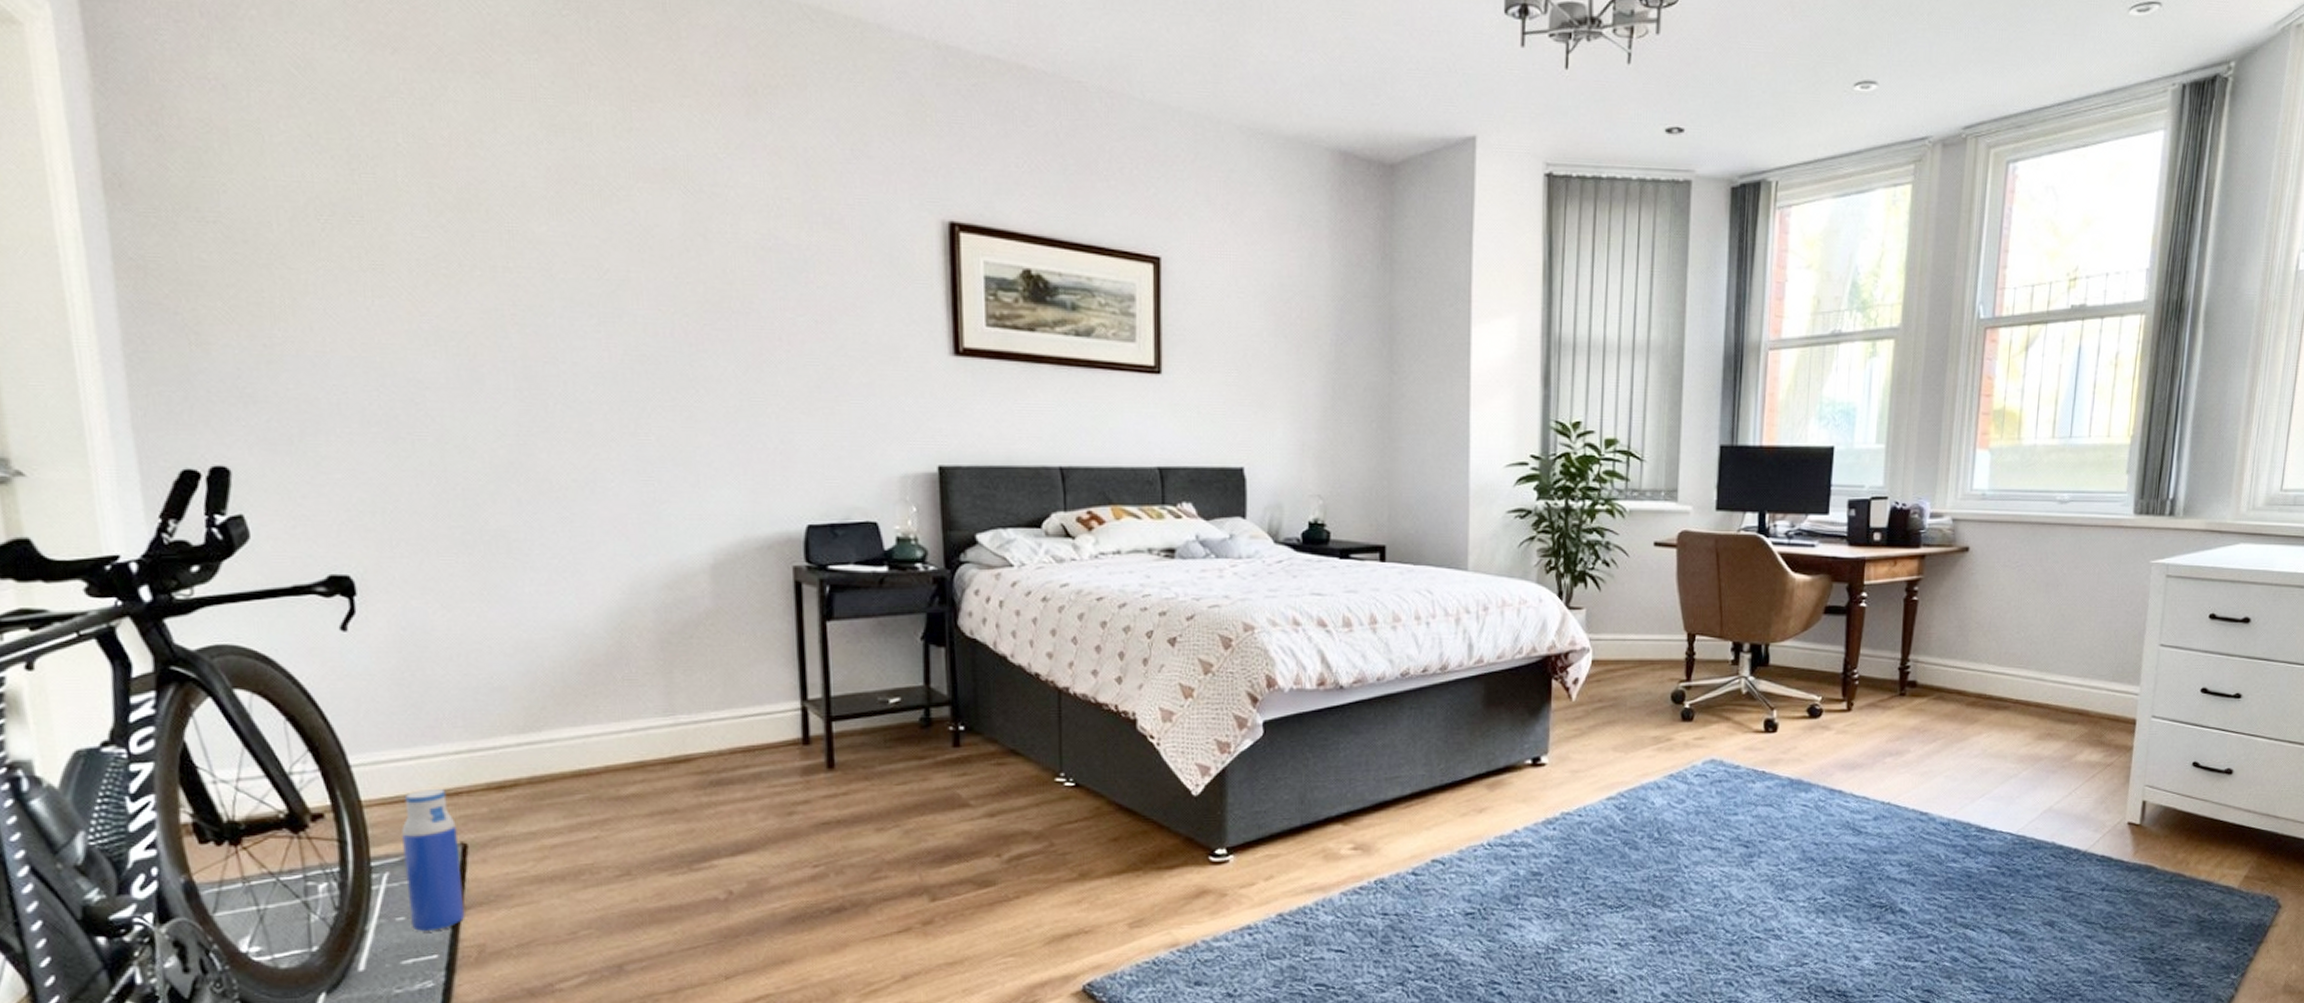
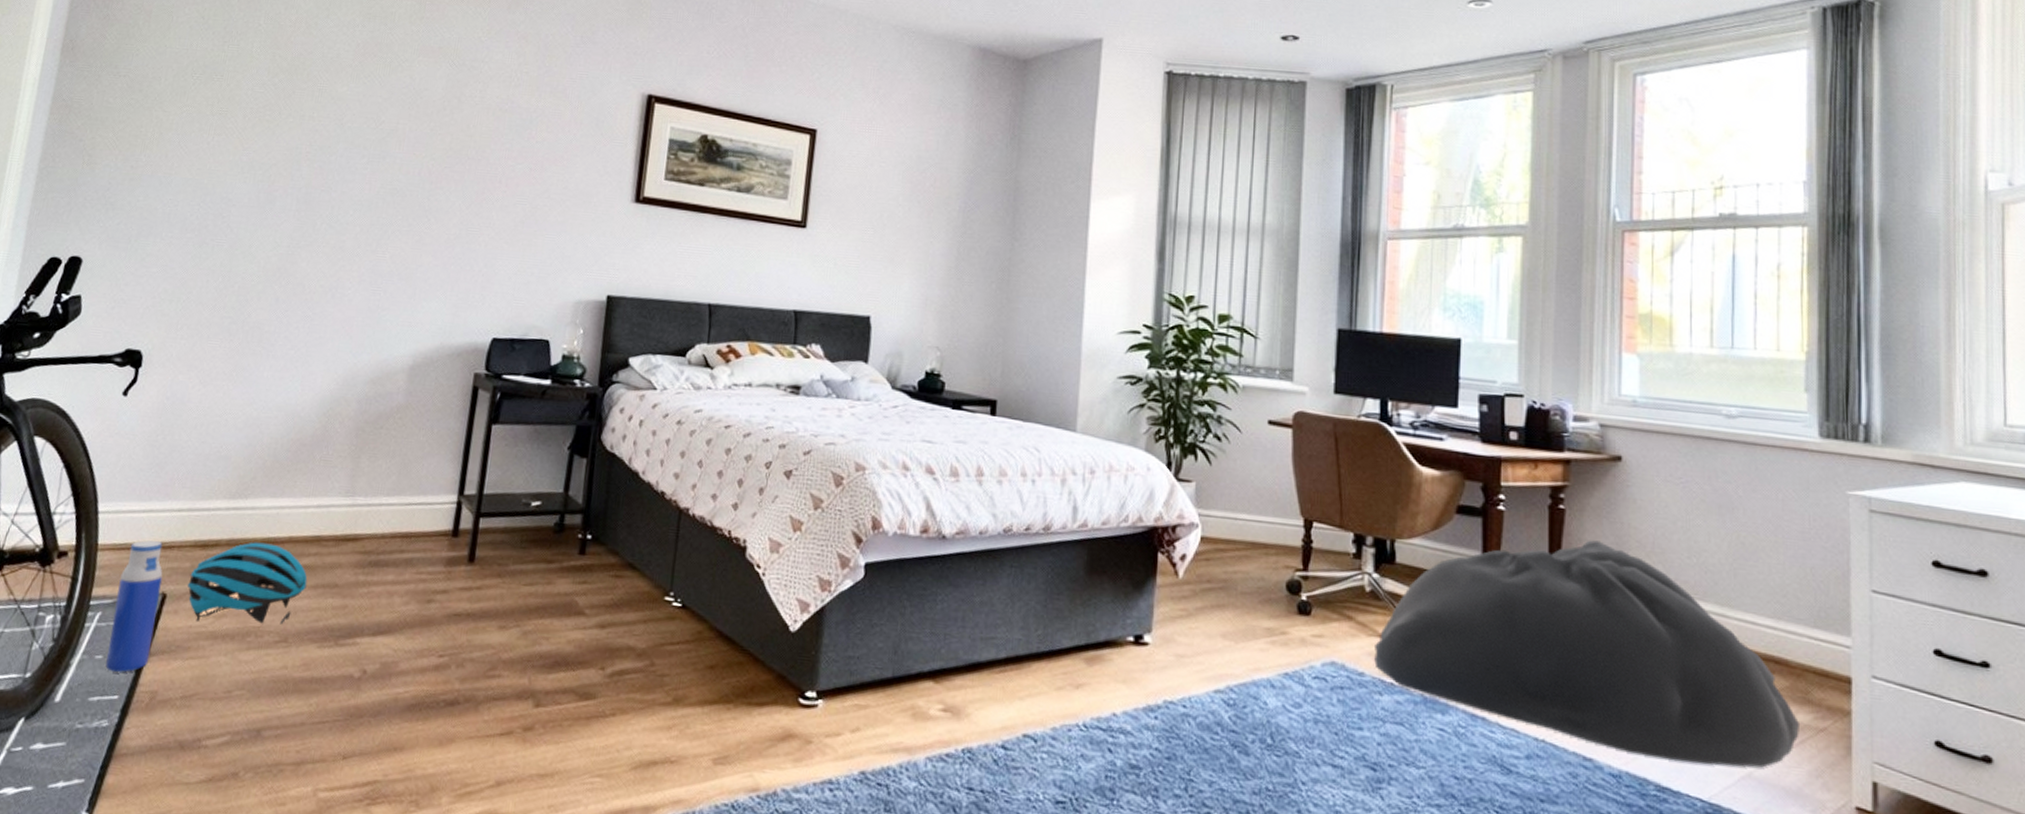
bicycle helmet: none [490,776,640,868] -> present [187,542,308,625]
beanbag: none [1749,626,2093,805] -> present [1374,540,1801,768]

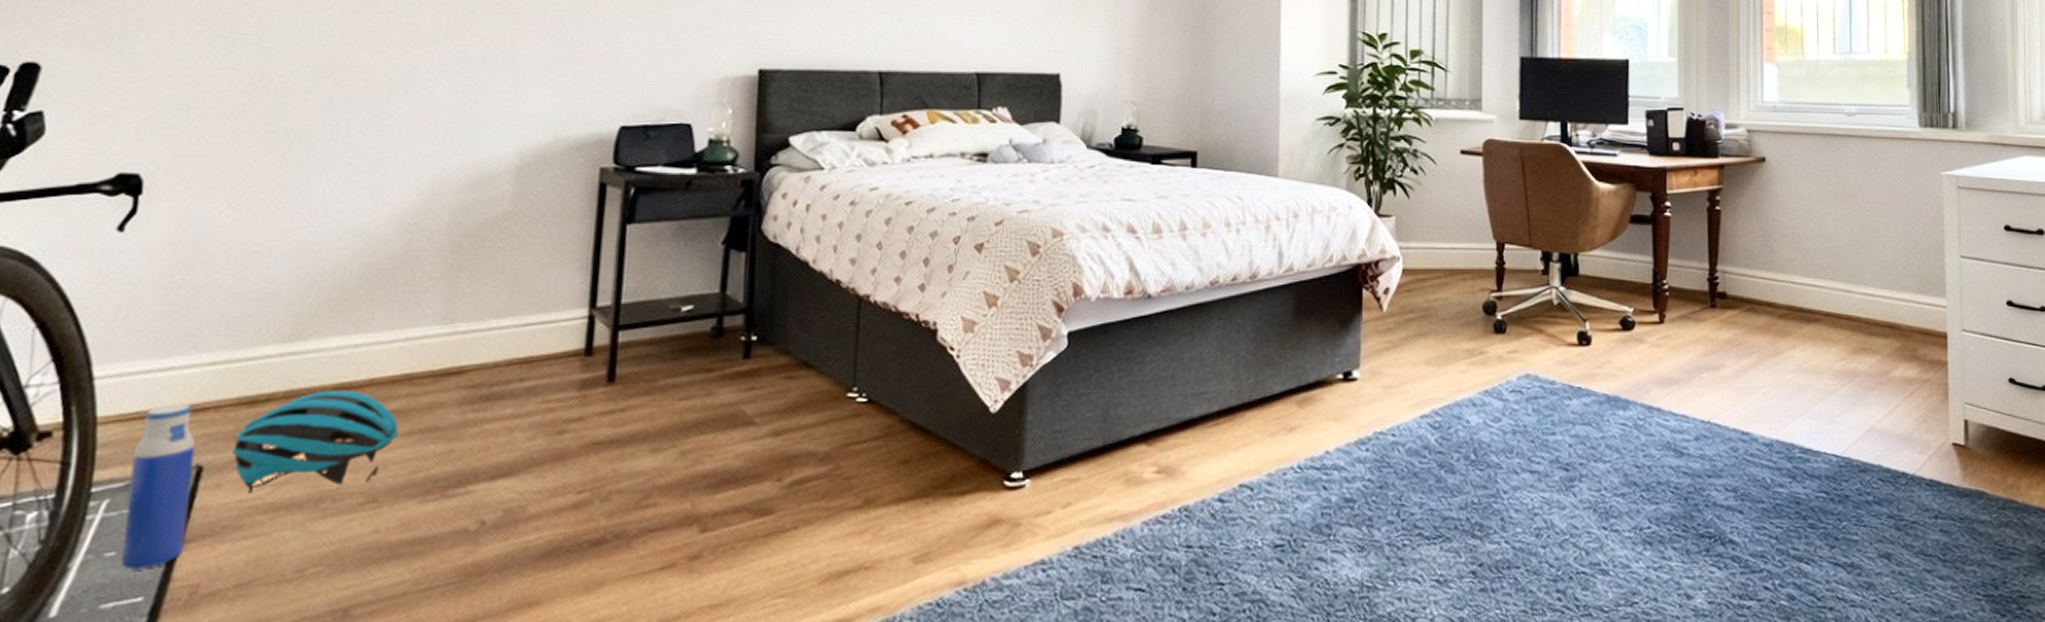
beanbag: present [1374,540,1801,768] -> none [1563,236,1910,424]

